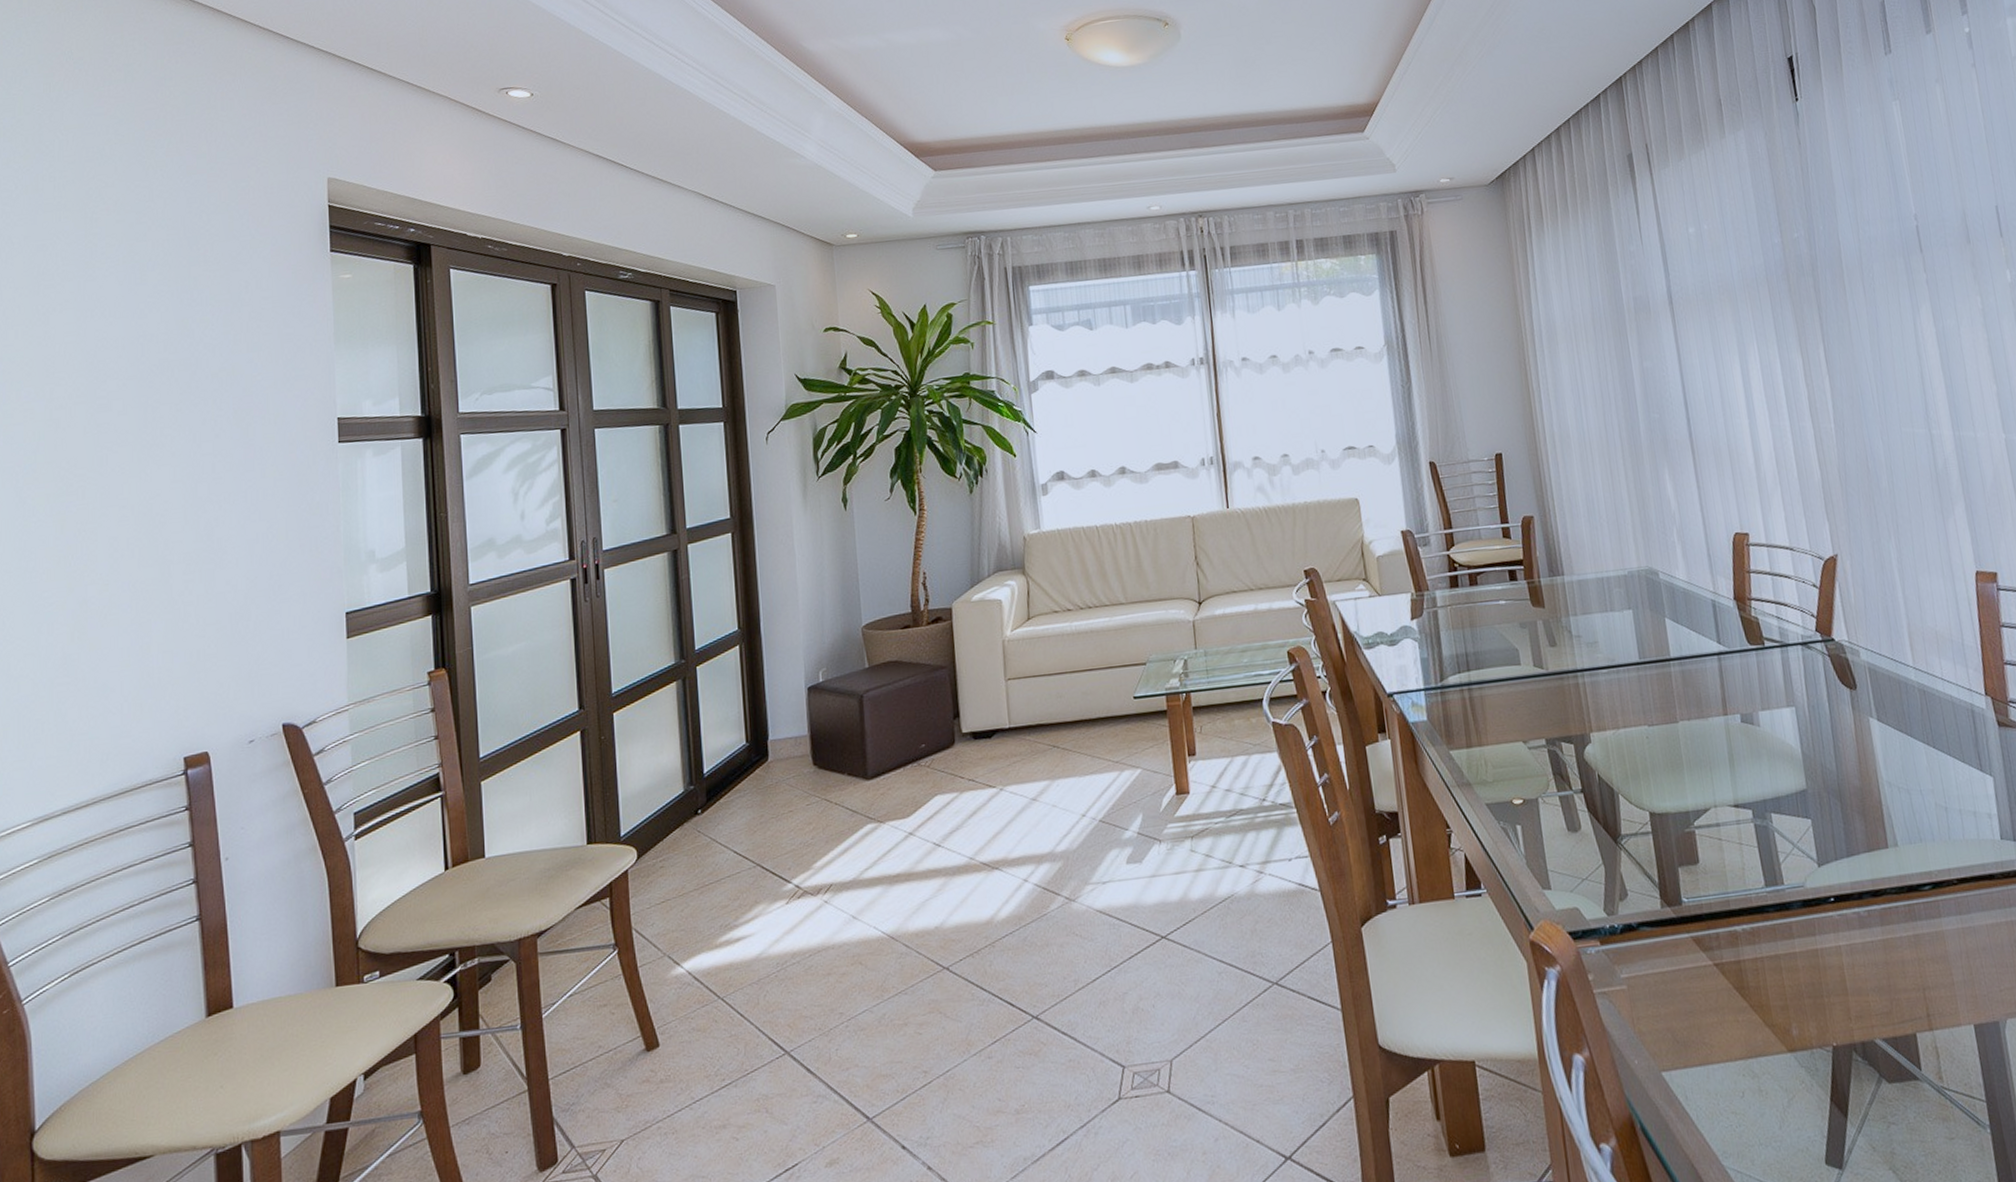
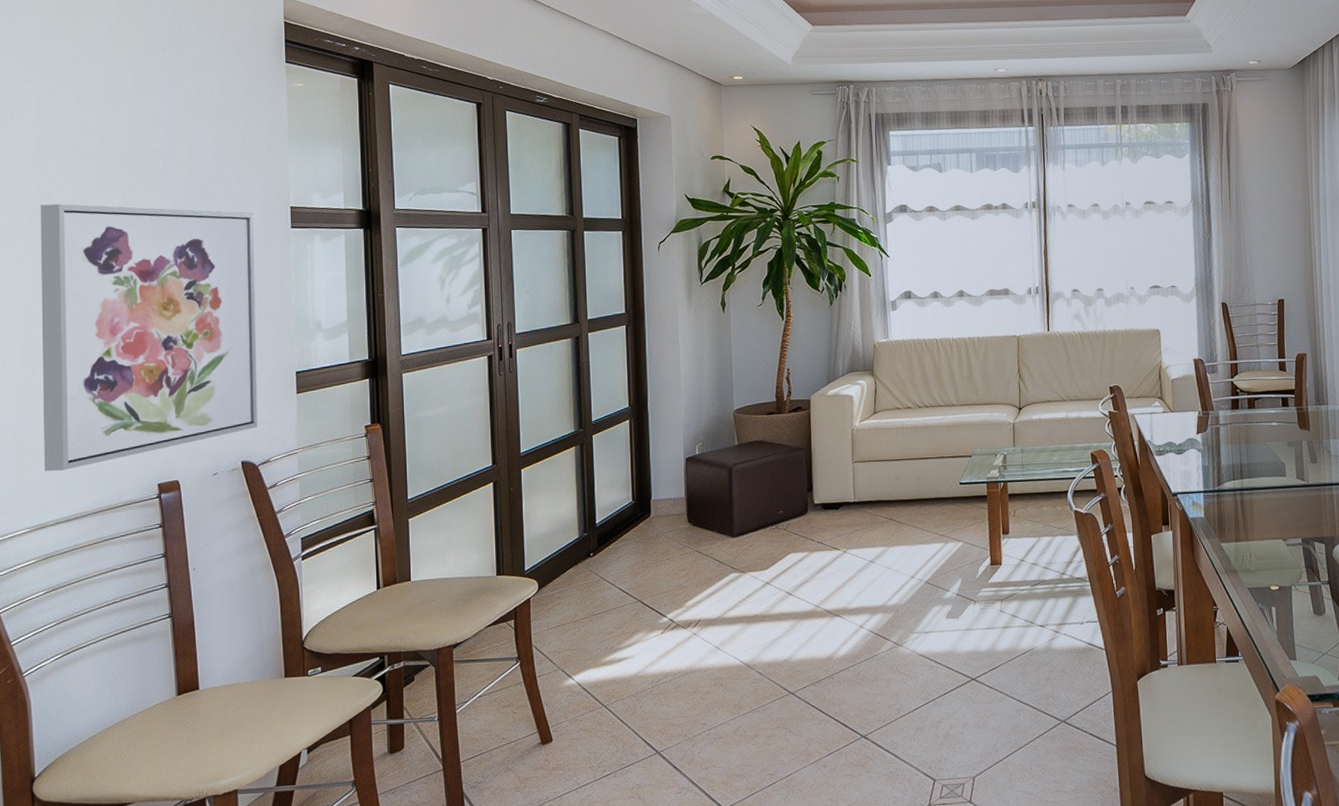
wall art: none [47,427,302,751] -> present [40,203,258,471]

